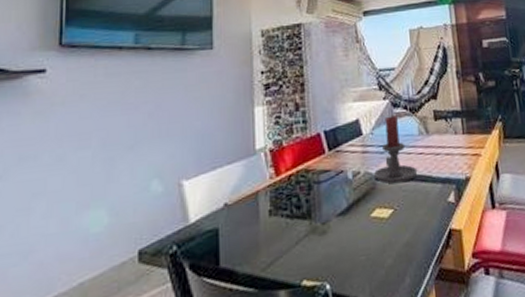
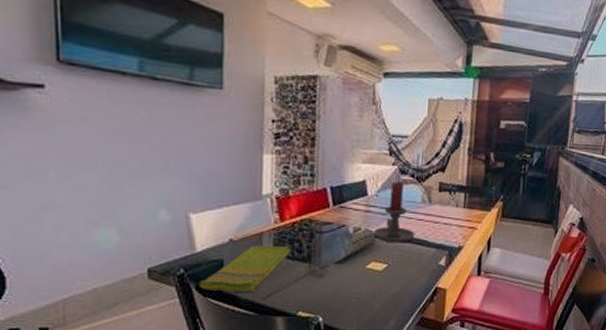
dish towel: none [192,201,289,268] -> present [198,245,291,293]

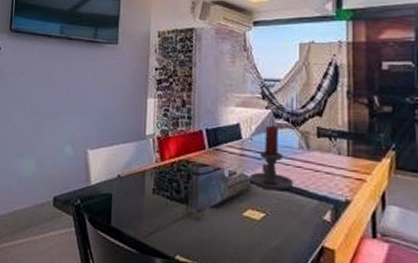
dish towel: present [198,245,291,293] -> none [91,182,170,230]

